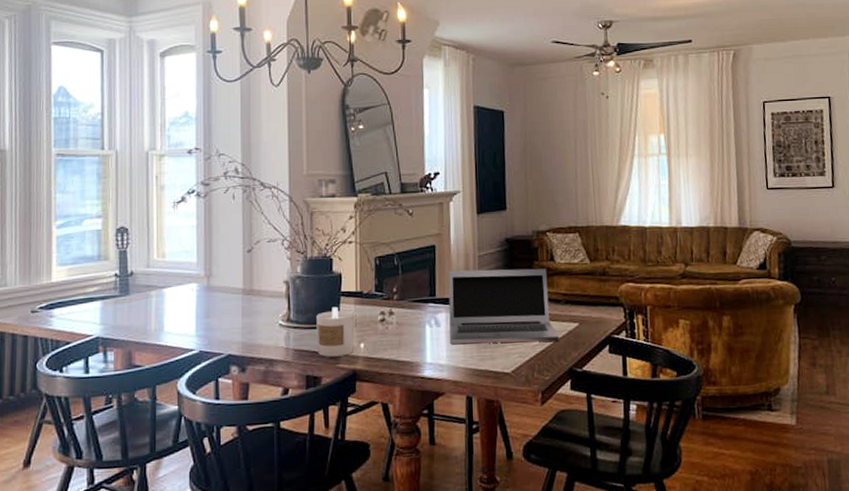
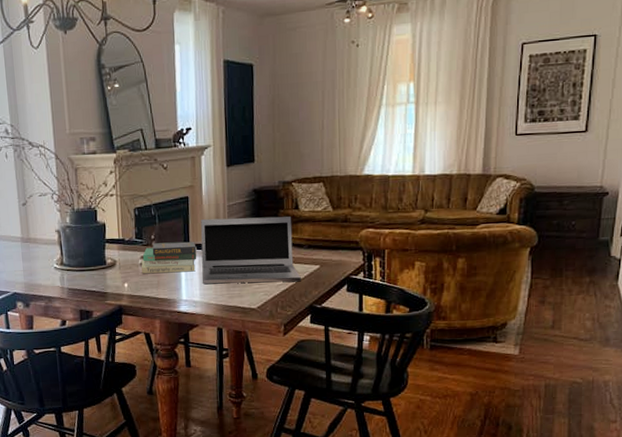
candle: present [316,306,354,357] -> none [85,252,119,295]
books: none [381,295,444,332] -> present [141,241,197,274]

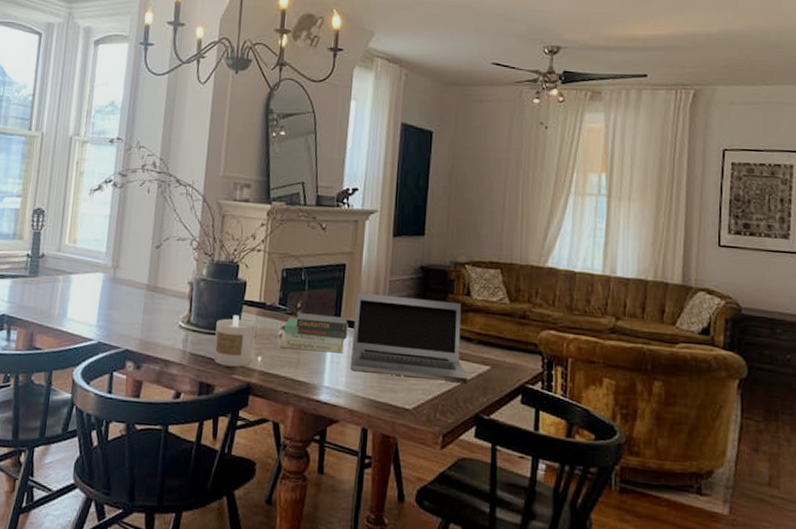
candle: none [85,252,119,295] -> present [213,314,255,367]

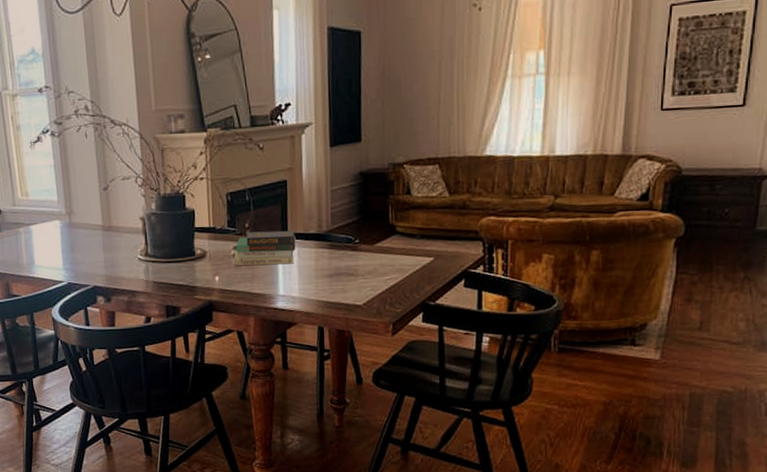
candle: present [213,314,255,367] -> none [172,242,210,289]
laptop: present [351,293,467,382] -> none [300,202,413,278]

